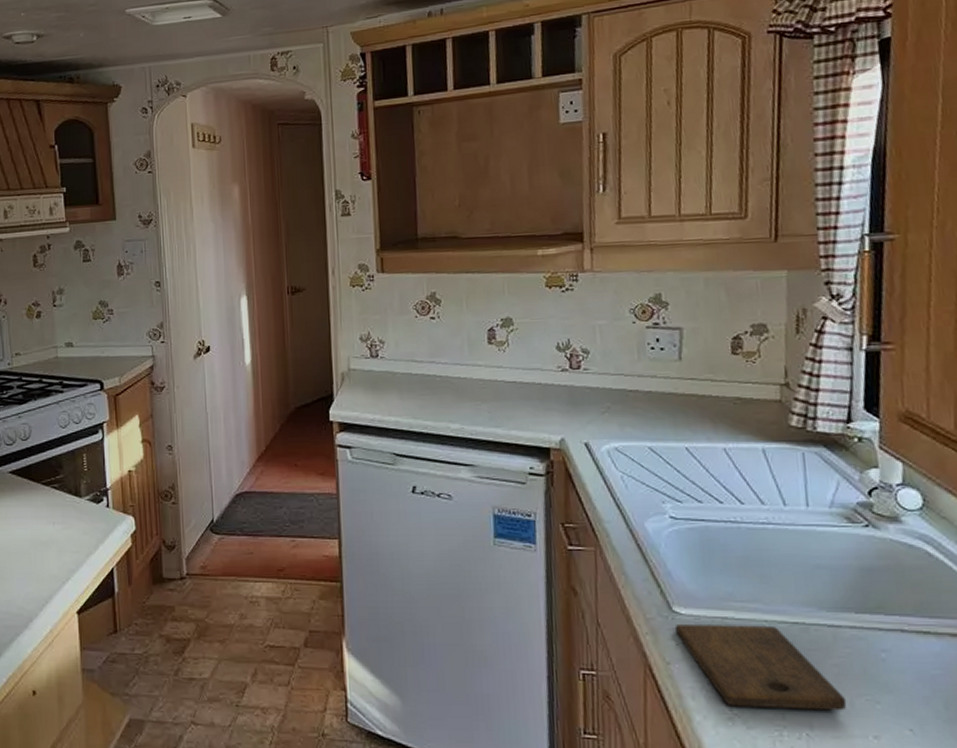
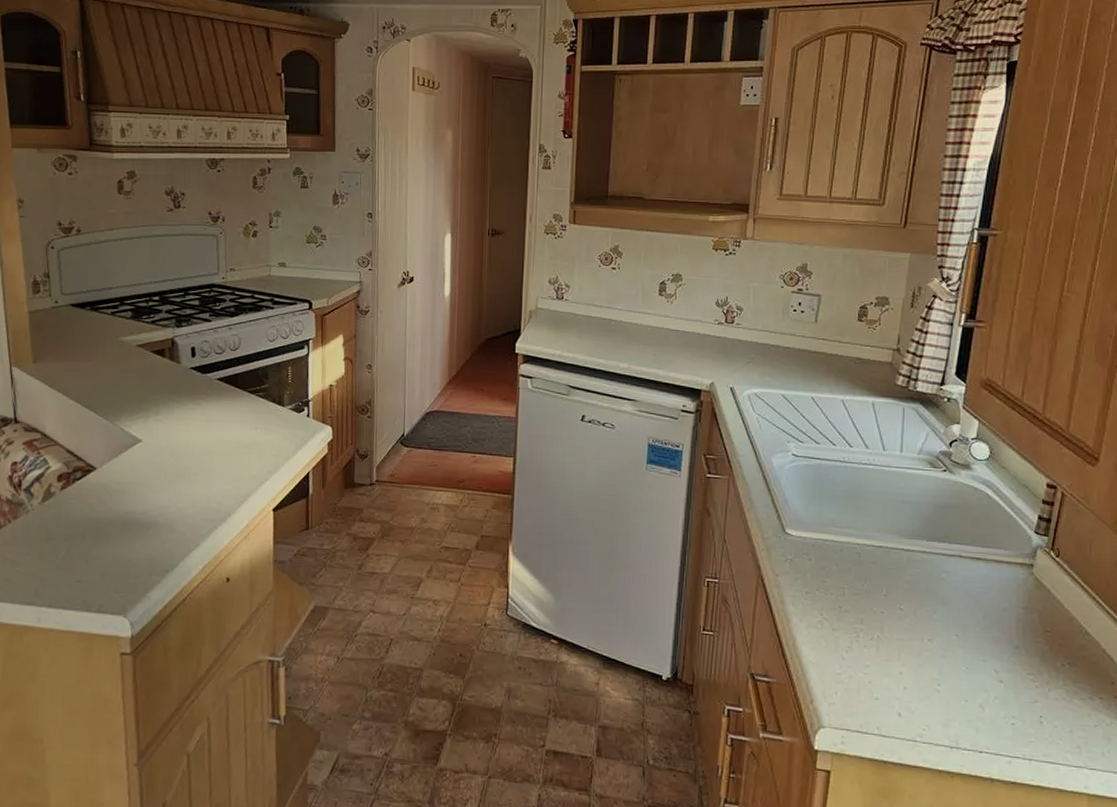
cutting board: present [676,625,847,711] -> none [786,544,911,618]

